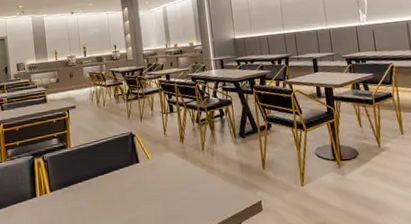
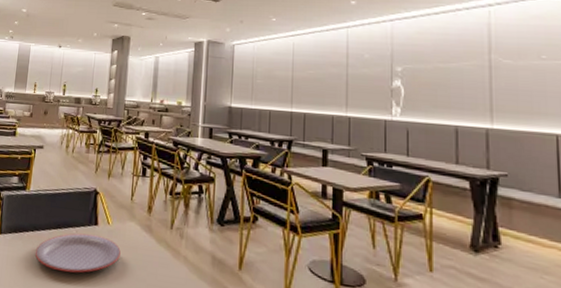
plate: none [87,171,164,210] -> present [35,233,121,273]

